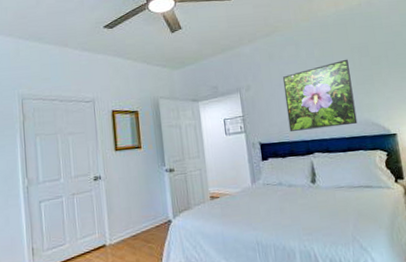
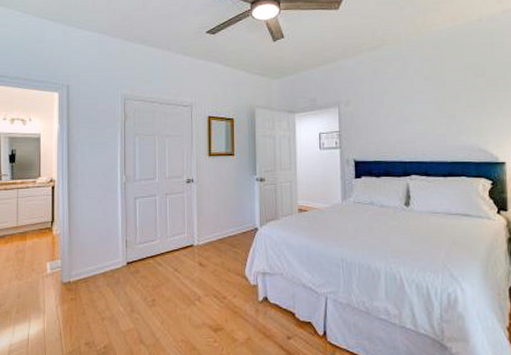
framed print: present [282,59,358,132] -> none [385,78,463,152]

